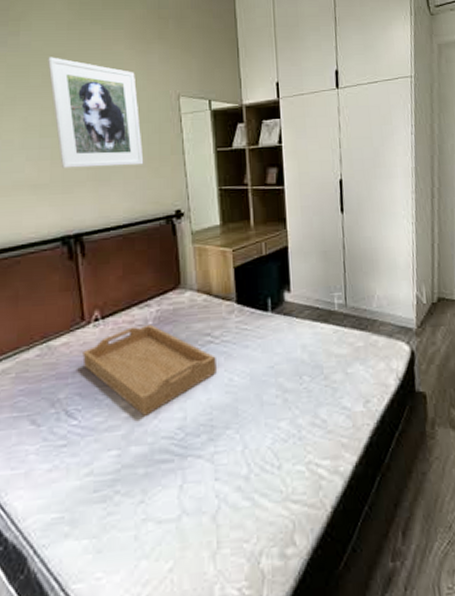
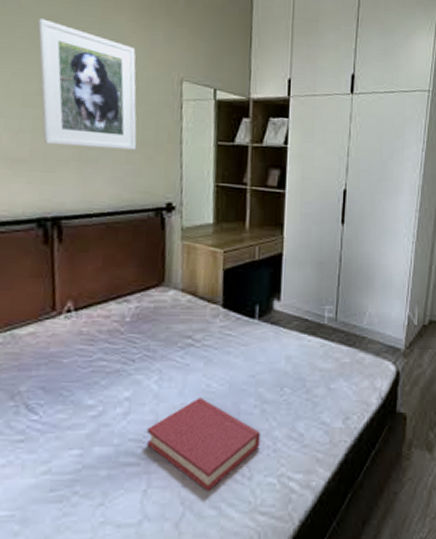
serving tray: present [82,324,216,416] -> none [49,321,195,416]
hardback book: none [177,391,286,484] -> present [147,397,261,492]

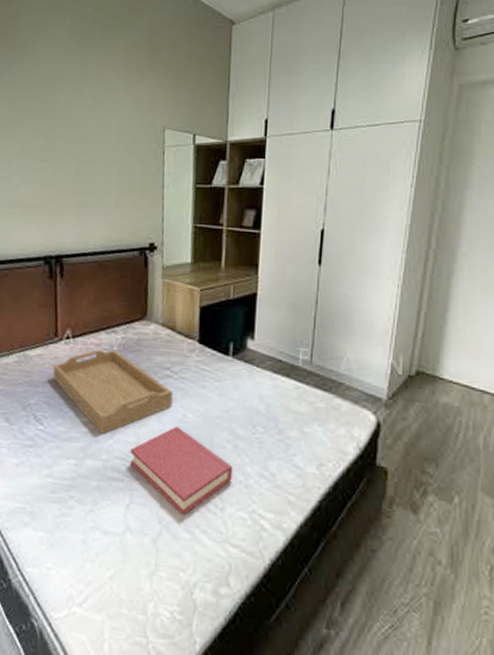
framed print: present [37,18,137,150] -> none [46,83,125,195]
serving tray: none [49,321,195,416] -> present [53,349,173,434]

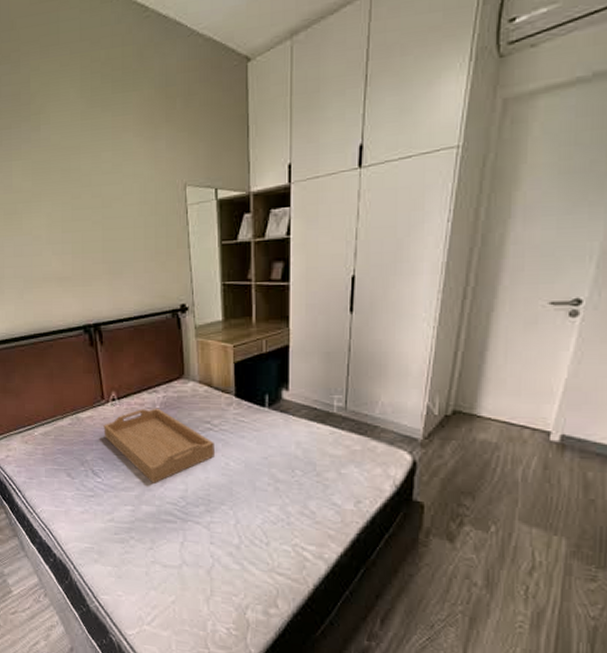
hardback book: present [130,426,233,516] -> none [180,473,275,551]

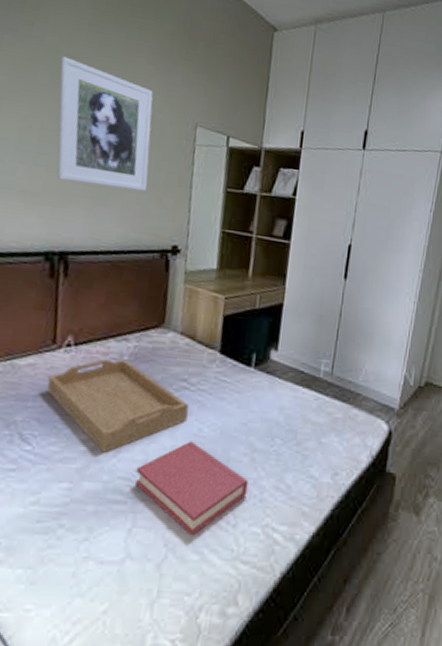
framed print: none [64,150,152,262] -> present [56,56,154,192]
hardback book: none [180,473,275,551] -> present [136,441,249,536]

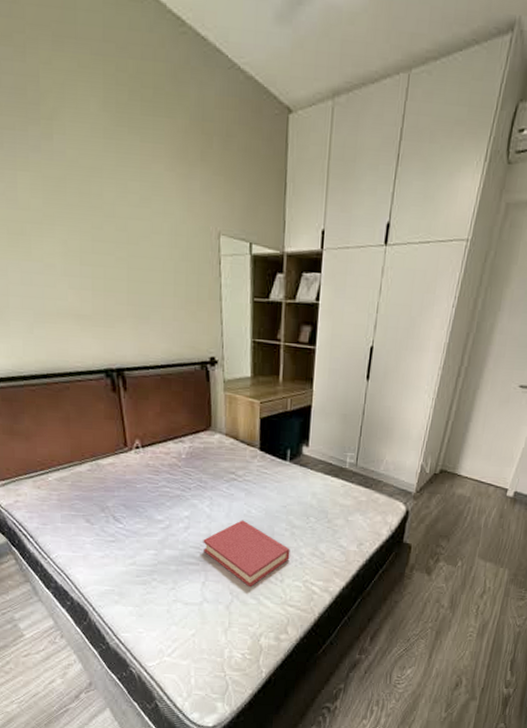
serving tray: present [47,359,189,453] -> none [126,457,238,529]
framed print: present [56,56,154,192] -> none [83,171,182,307]

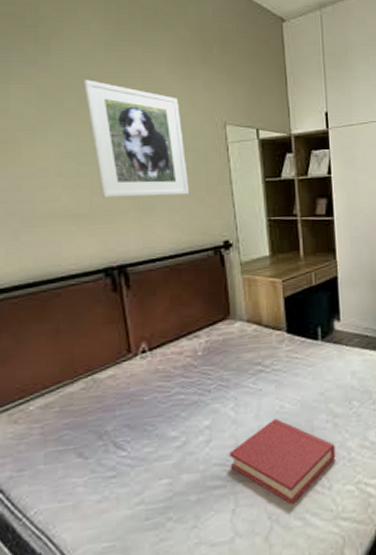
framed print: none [83,171,182,307] -> present [82,79,190,198]

